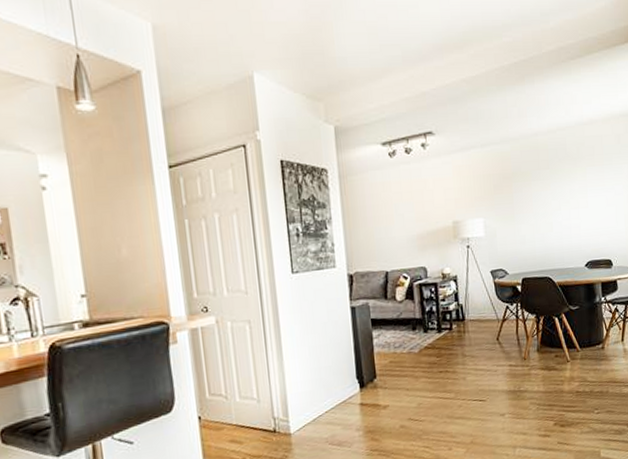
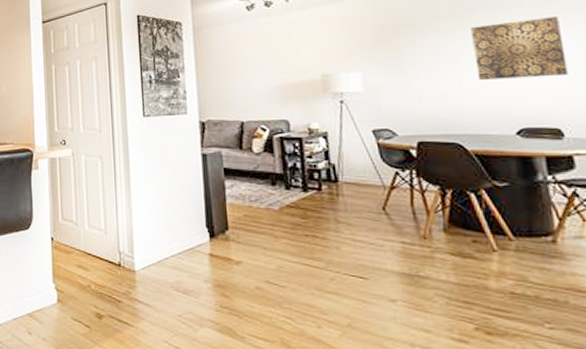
wall art: none [560,168,618,223] -> present [471,17,569,81]

